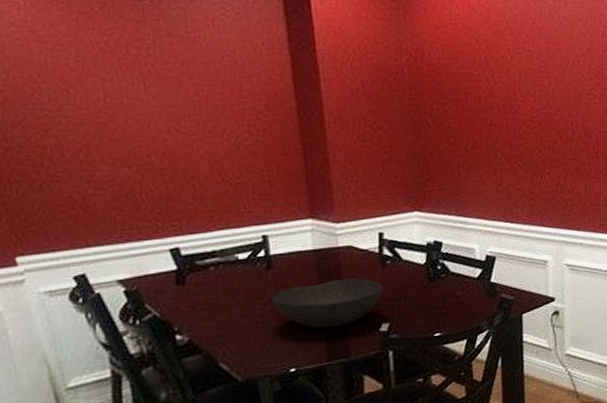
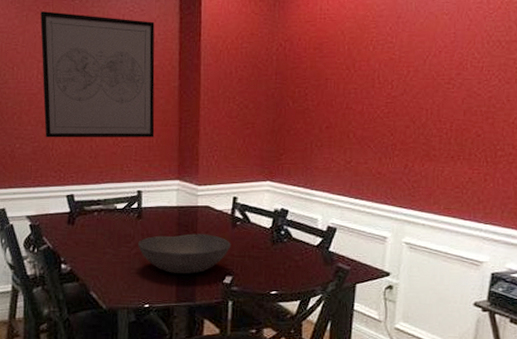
wall art: none [96,14,275,179] -> present [40,11,155,138]

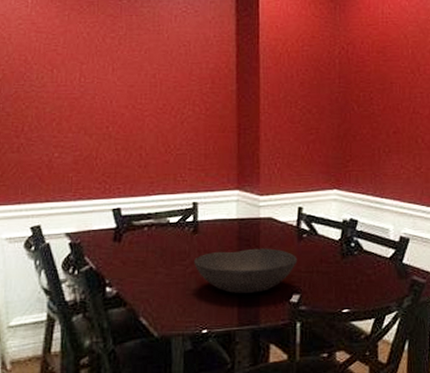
wall art: present [40,11,155,138] -> none [84,11,211,146]

